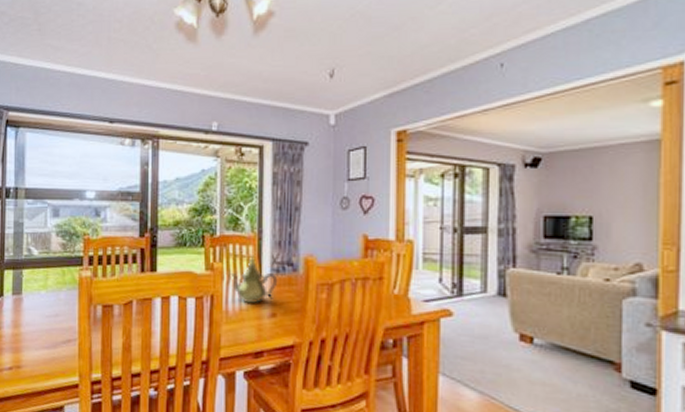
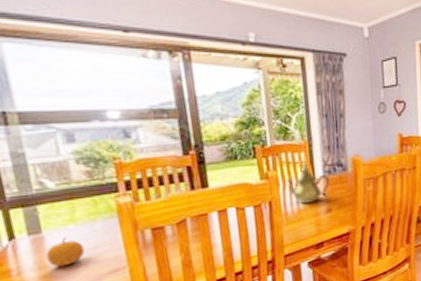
fruit: none [20,301,48,329] -> present [45,237,85,267]

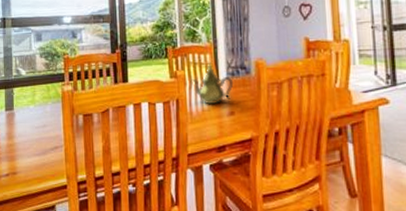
fruit: present [45,237,85,267] -> none [13,115,37,139]

